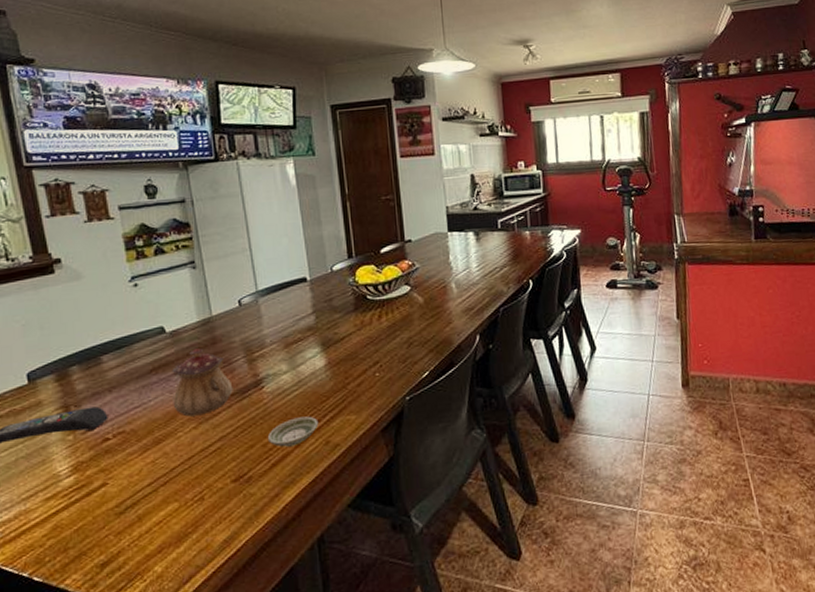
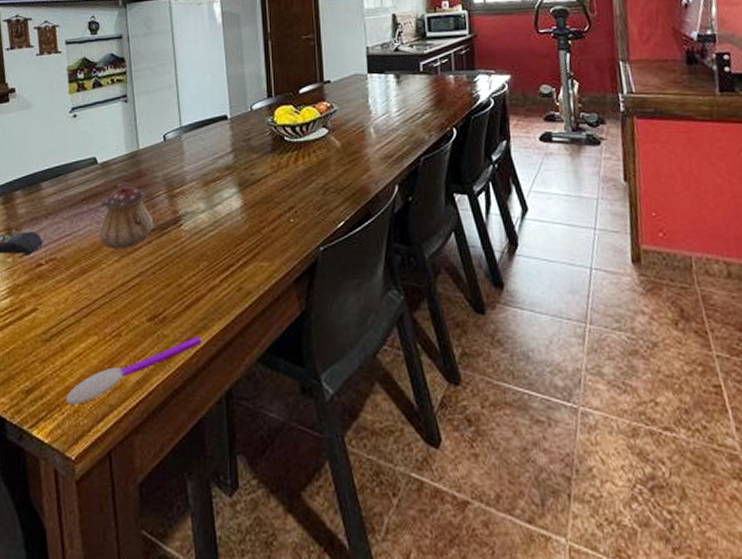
spoon: none [146,490,290,572] -> present [65,336,201,405]
saucer: present [267,416,319,447] -> none [183,259,232,289]

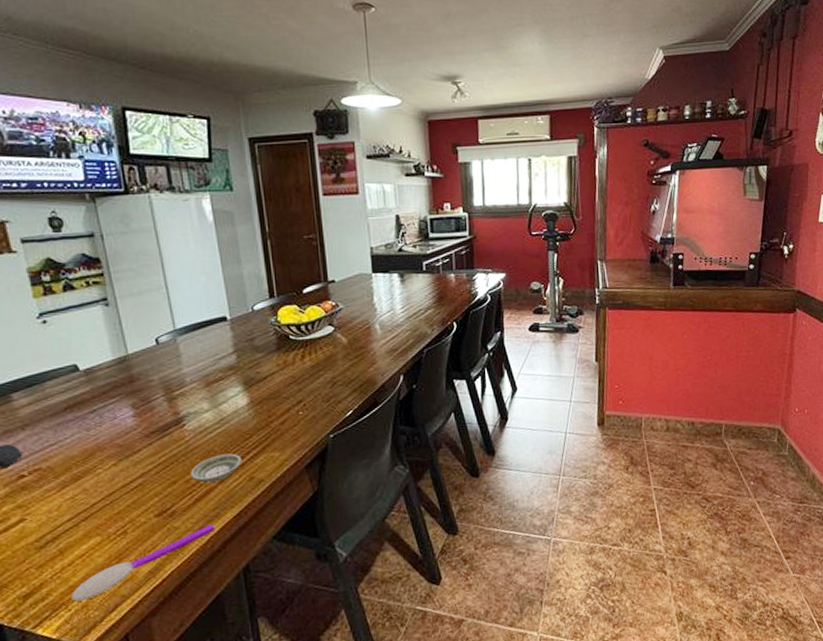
teapot: present [99,181,154,249] -> none [87,387,153,454]
saucer: none [183,259,232,289] -> present [190,453,242,483]

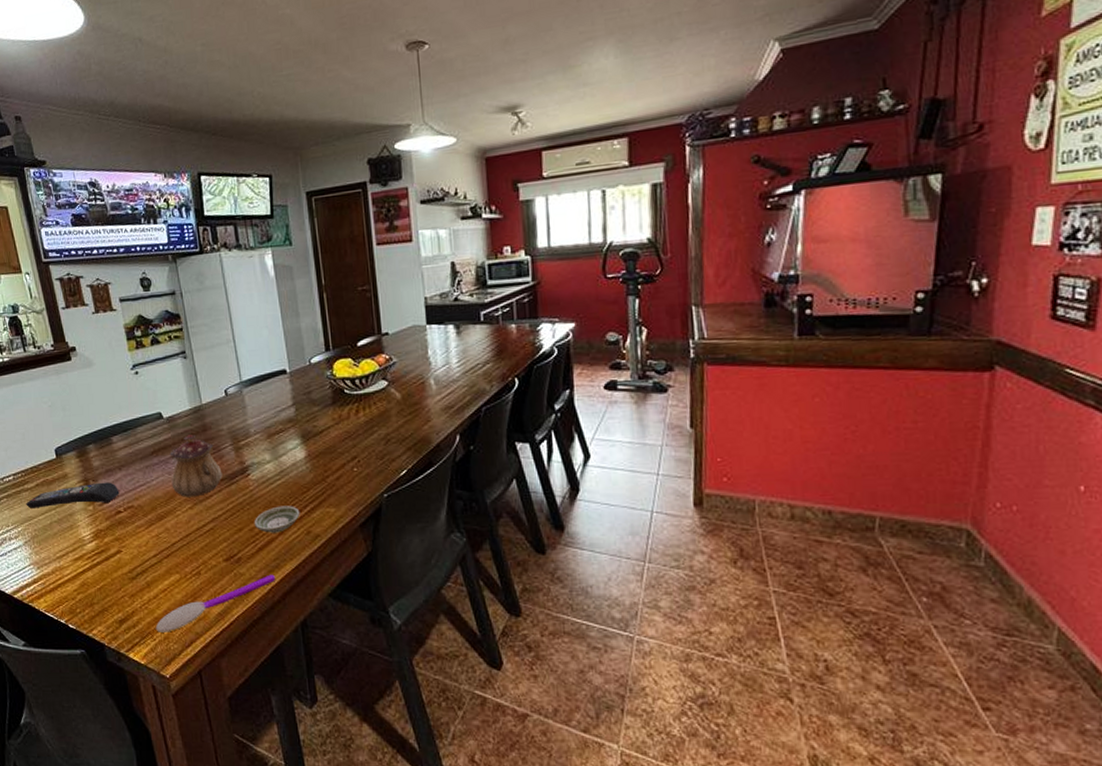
teapot: none [87,387,153,454] -> present [169,435,223,497]

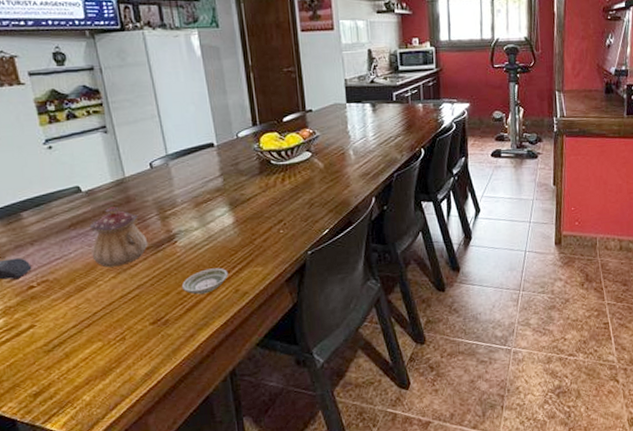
spoon: present [155,574,275,632] -> none [75,332,204,400]

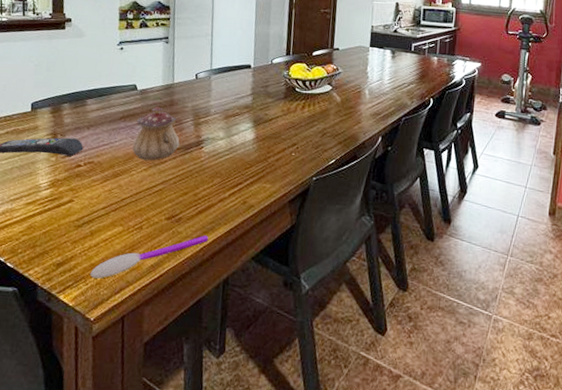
spoon: none [75,332,204,400] -> present [89,235,208,279]
saucer: present [181,267,229,295] -> none [198,177,241,200]

